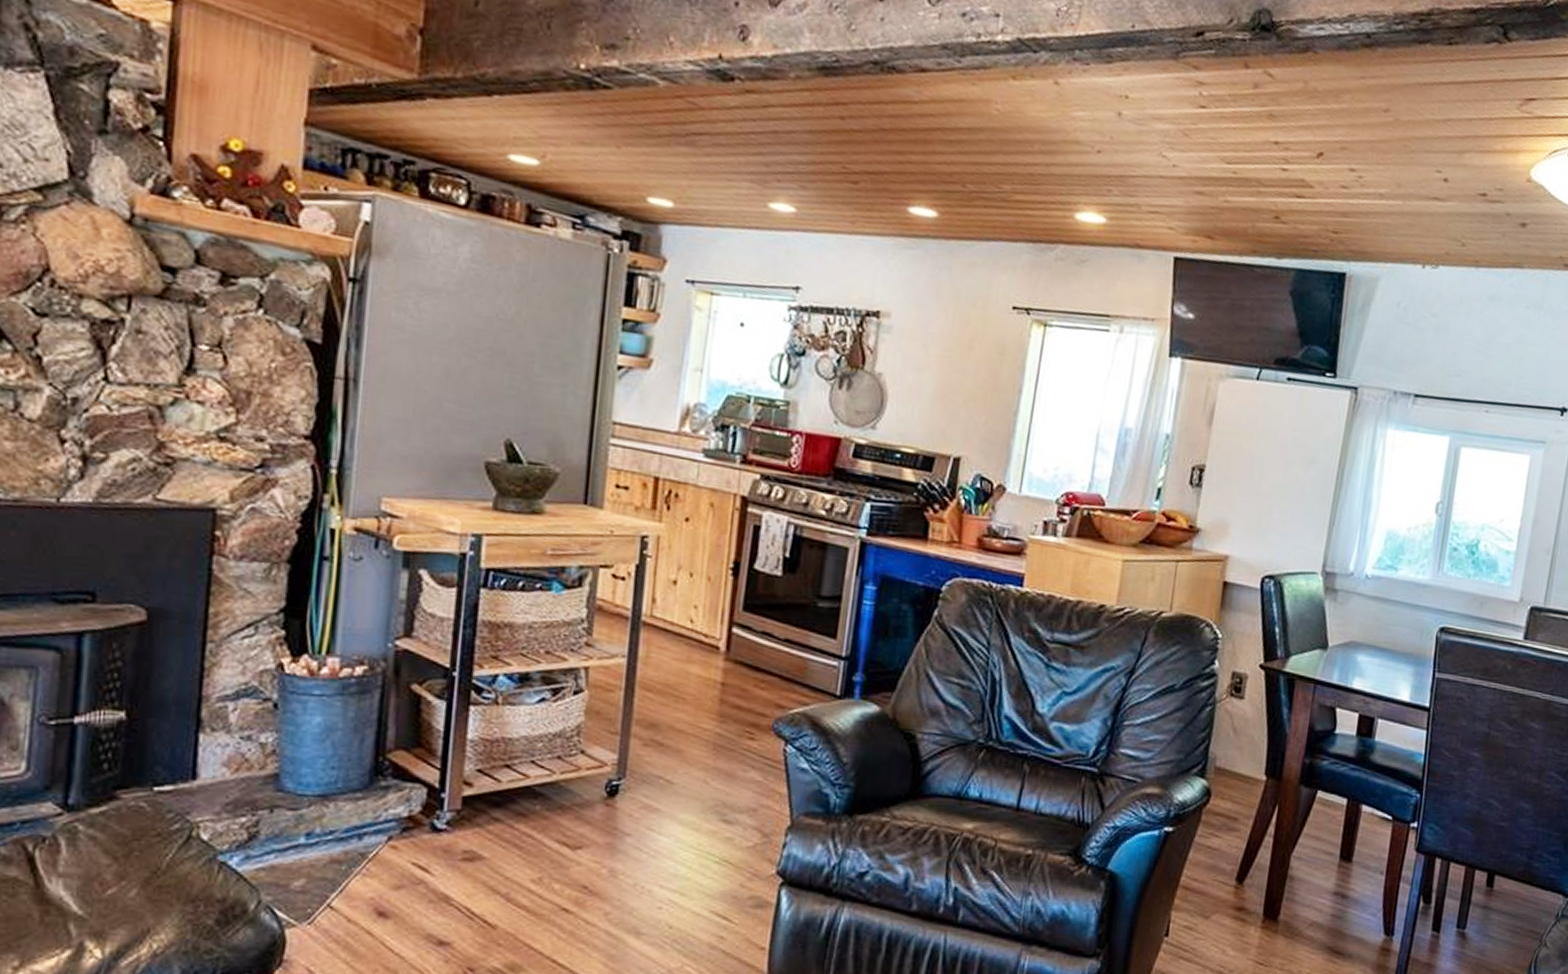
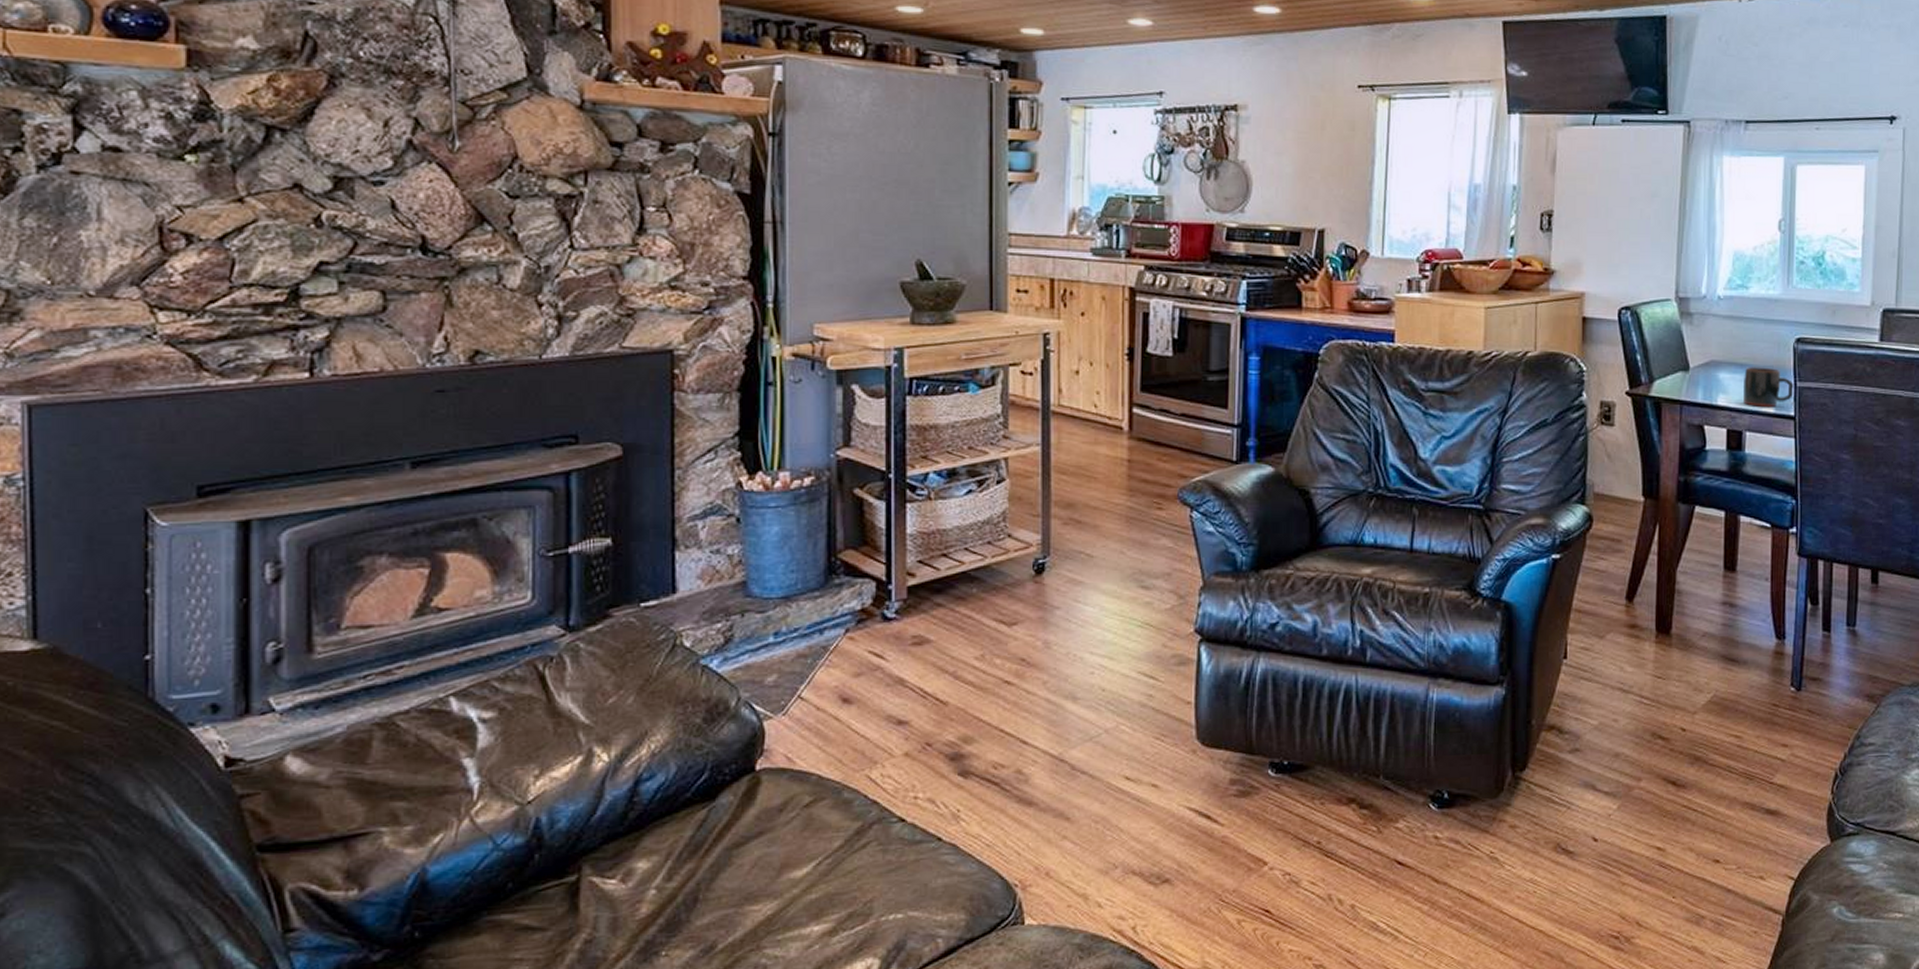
mug: none [1379,652,1432,696] -> present [1742,367,1794,406]

